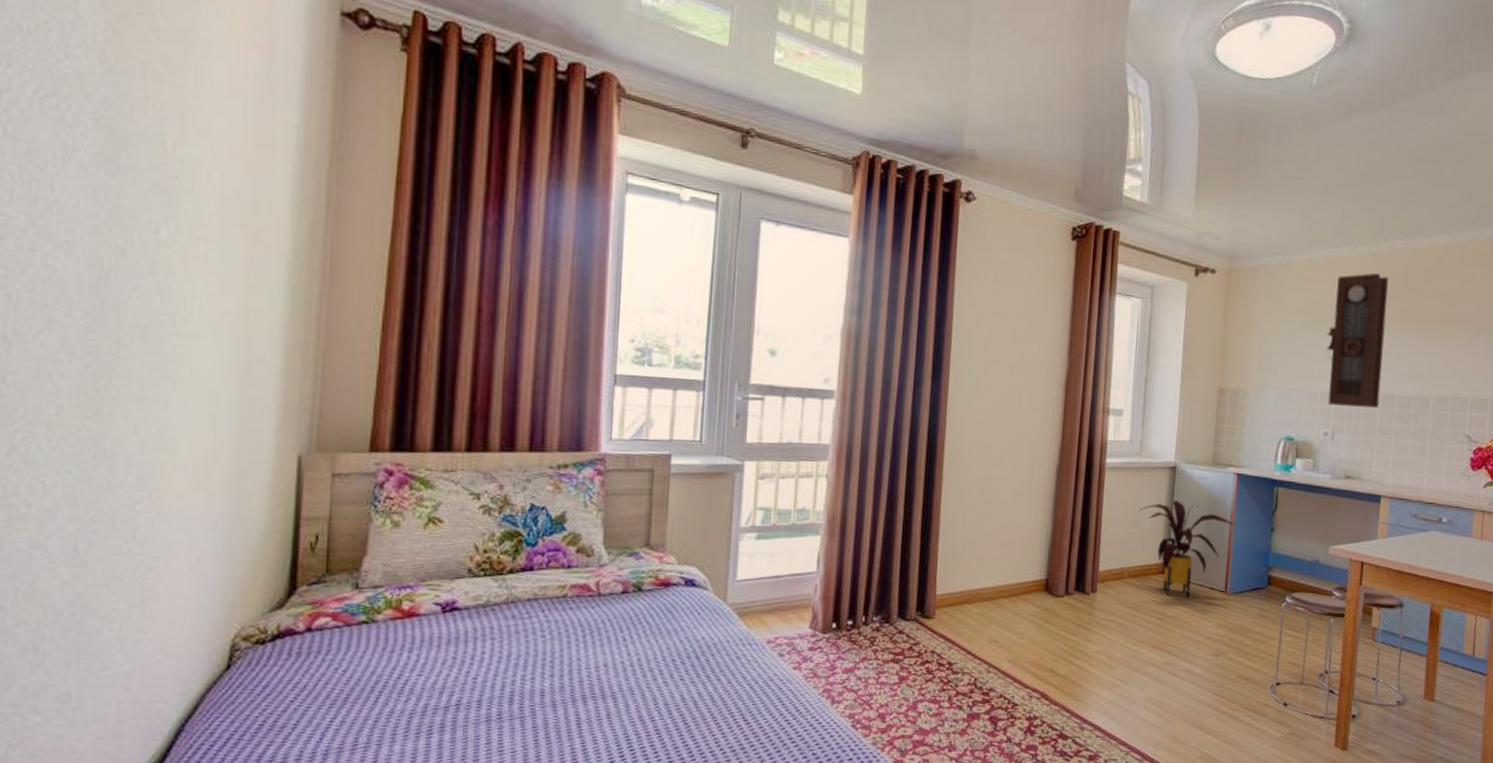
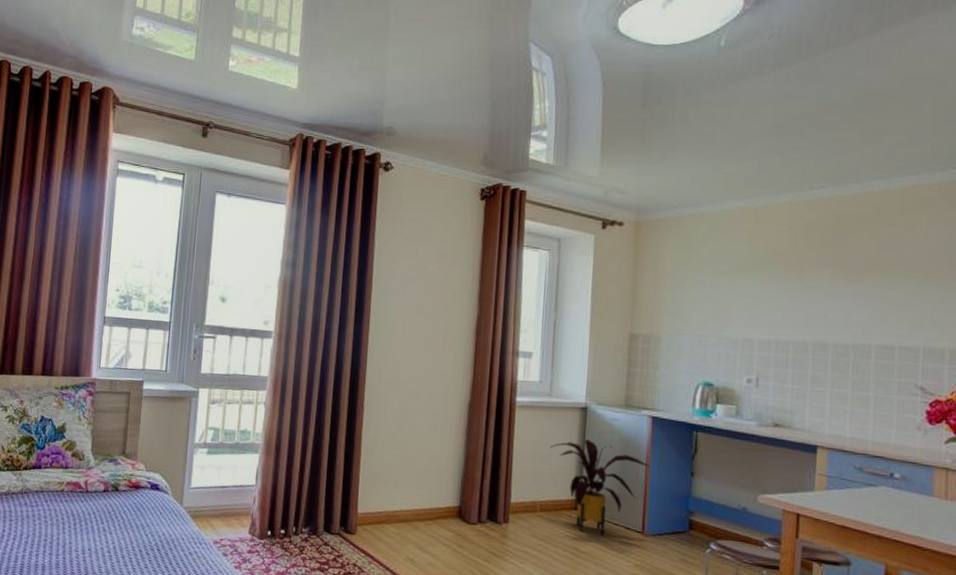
pendulum clock: present [1326,272,1389,408] -> none [746,221,815,356]

